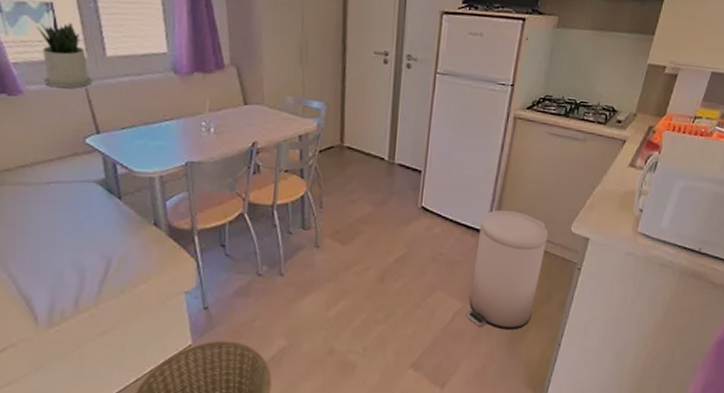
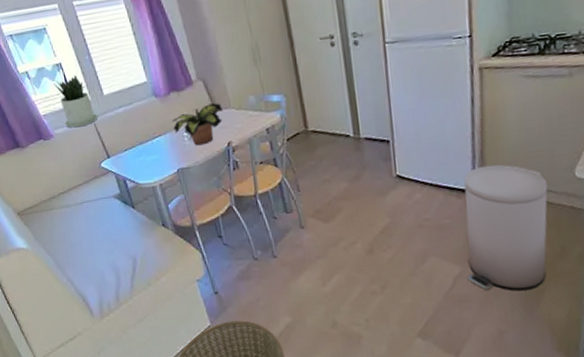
flower pot: none [189,95,254,140] -> present [171,103,223,146]

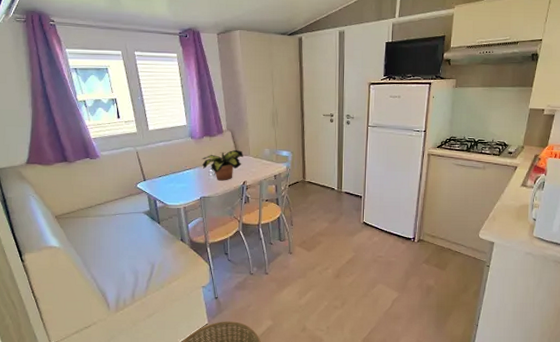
planter: present [54,75,98,128] -> none [107,111,141,153]
pedal bin: present [464,164,548,291] -> none [401,222,461,314]

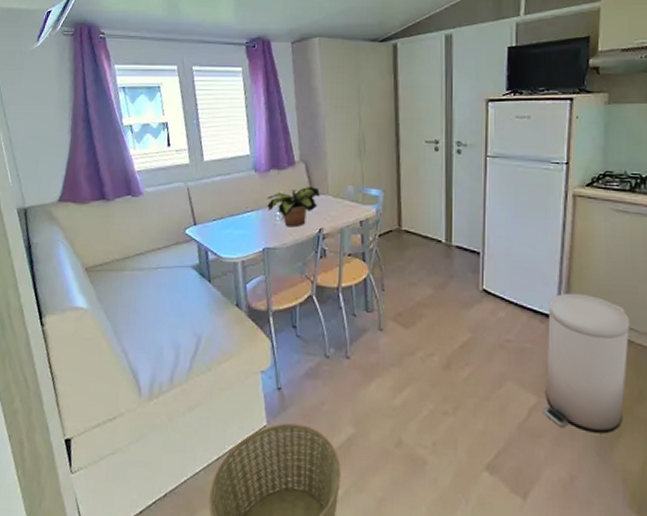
pedal bin: none [401,222,461,314] -> present [542,293,630,434]

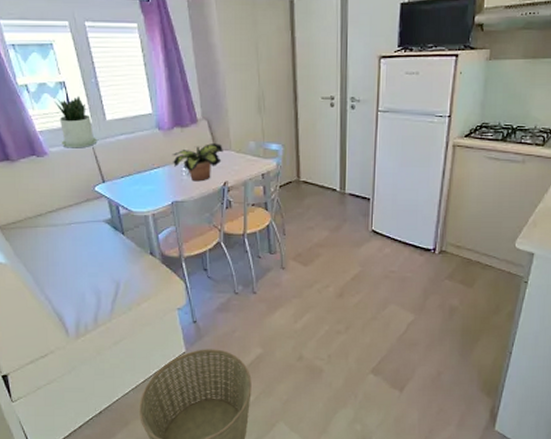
planter: none [155,137,193,189] -> present [55,96,98,148]
pedal bin: present [542,293,630,434] -> none [418,230,493,339]

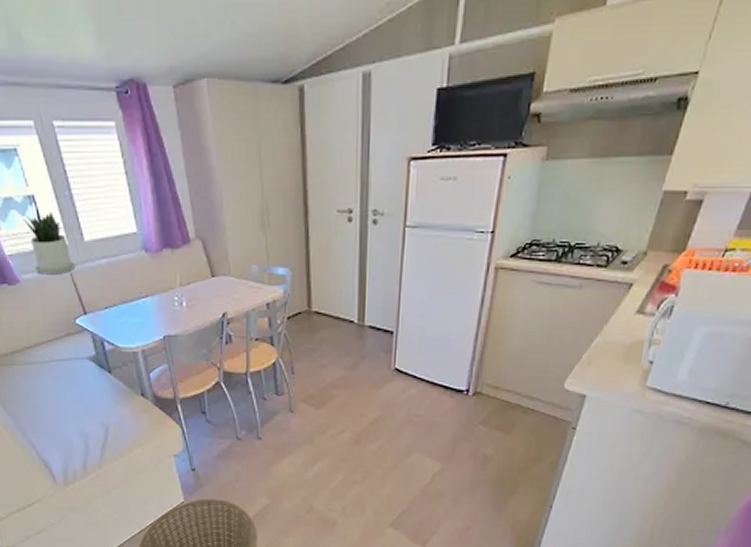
flower pot: present [172,143,223,182] -> none [161,268,221,313]

